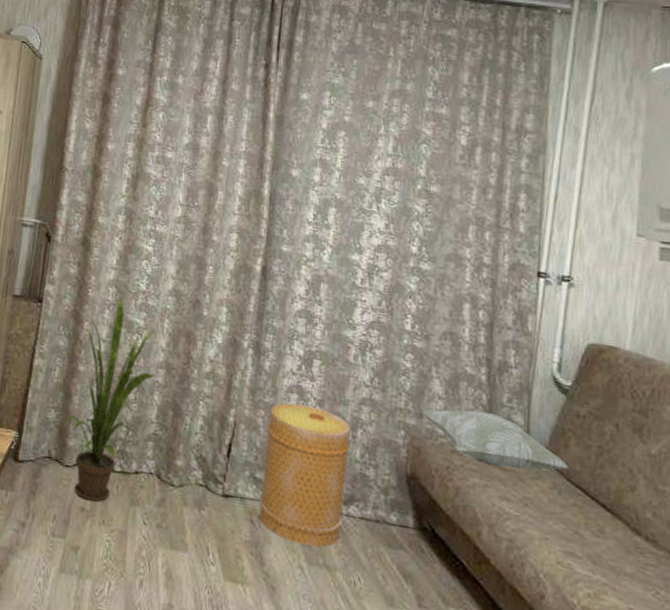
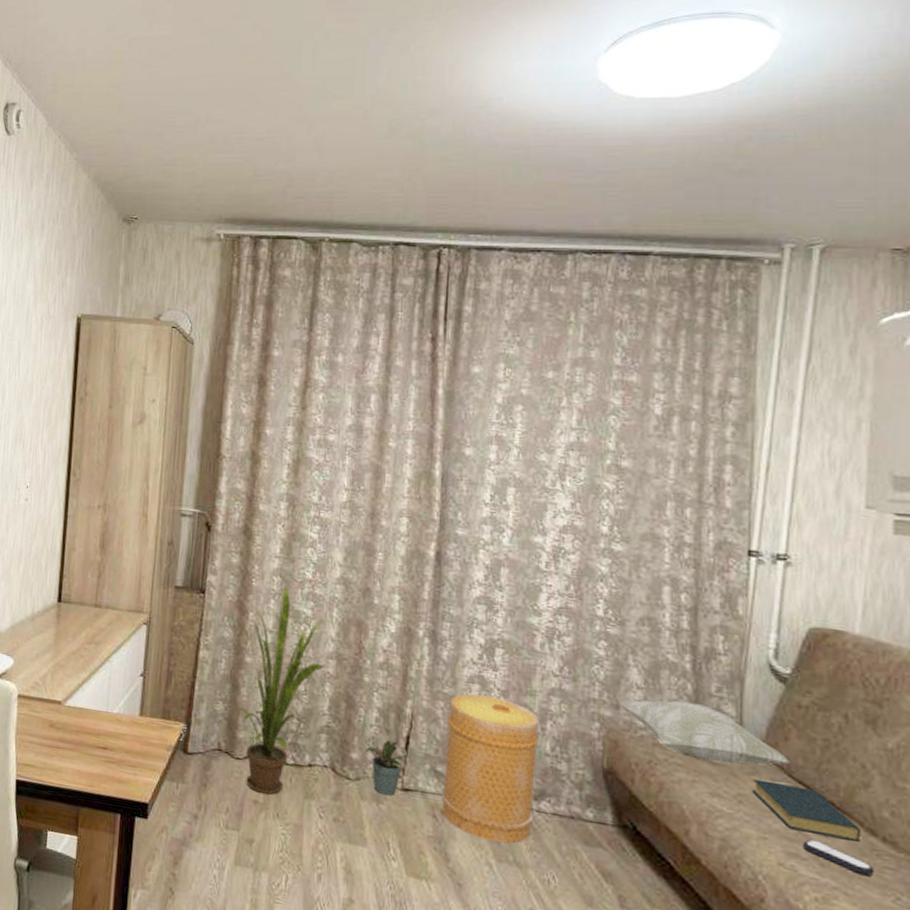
potted plant: none [189,448,231,502] -> present [365,740,409,796]
hardback book: none [535,483,627,541] -> present [751,779,860,842]
remote control: none [577,539,639,573] -> present [802,839,875,877]

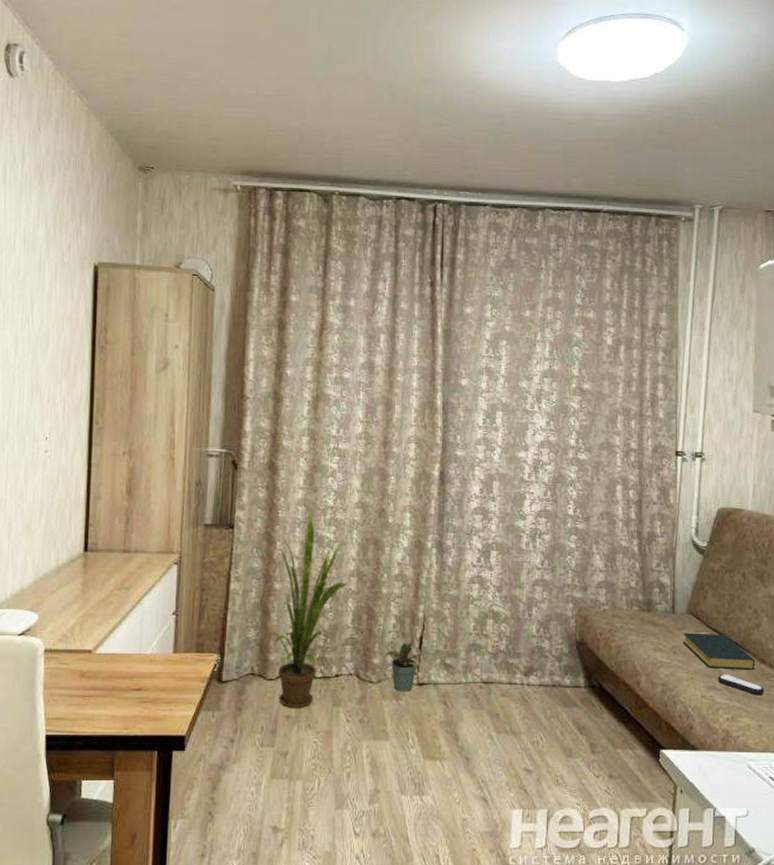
basket: present [441,694,540,844] -> none [450,593,527,717]
decorative pillow: present [618,699,790,765] -> none [586,577,708,623]

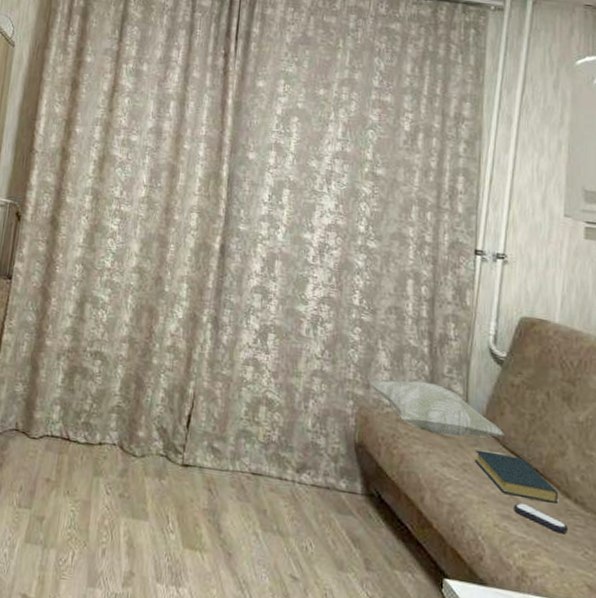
house plant: present [255,514,347,709] -> none [30,274,118,473]
potted plant: present [385,643,423,692] -> none [151,419,190,472]
decorative pillow: none [586,577,708,623] -> present [369,380,504,437]

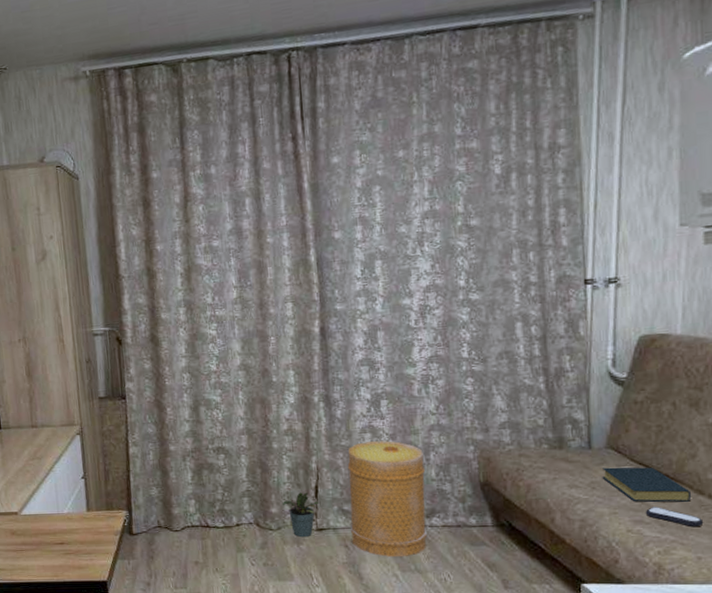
potted plant: none [151,419,190,472] -> present [282,492,320,538]
basket: none [216,375,303,515] -> present [347,441,427,557]
decorative pillow: present [369,380,504,437] -> none [487,415,631,461]

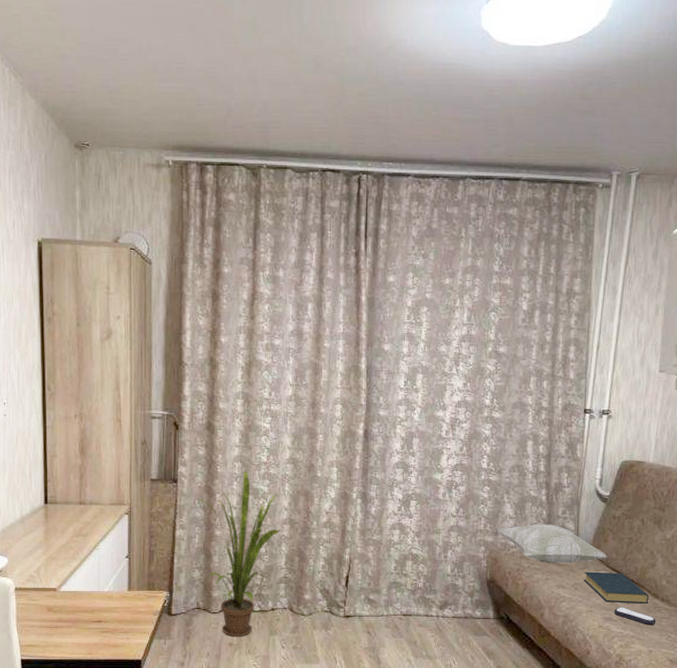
house plant: none [147,380,238,556] -> present [197,469,280,638]
potted plant: present [282,492,320,538] -> none [315,581,349,623]
basket: present [347,441,427,557] -> none [373,538,443,644]
decorative pillow: none [487,415,631,461] -> present [497,523,608,564]

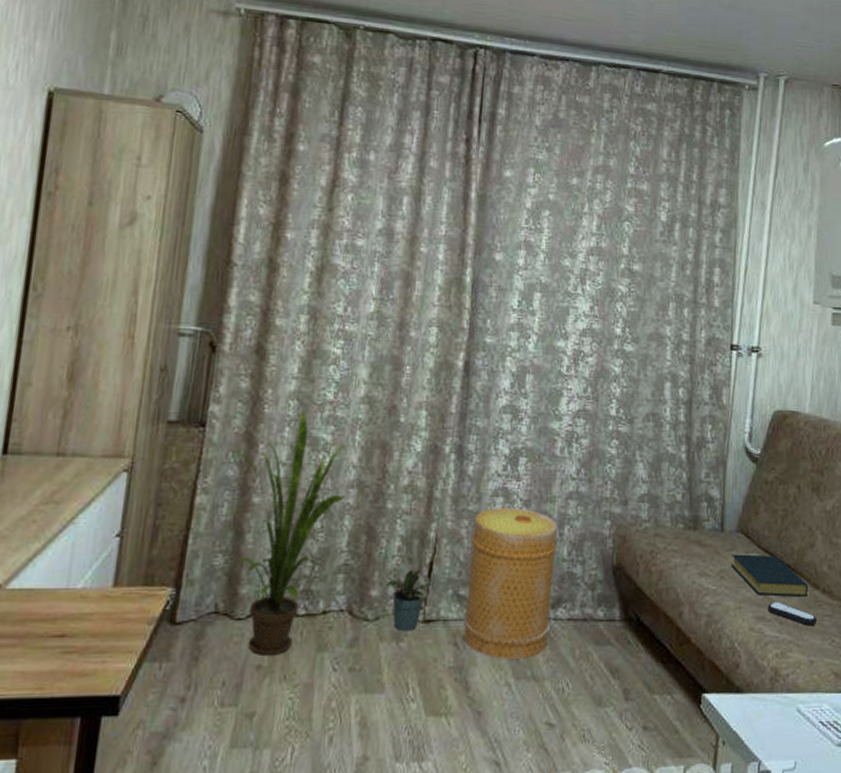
potted plant: none [315,581,349,623] -> present [385,570,432,632]
basket: none [373,538,443,644] -> present [463,508,558,660]
decorative pillow: present [497,523,608,564] -> none [626,490,759,544]

